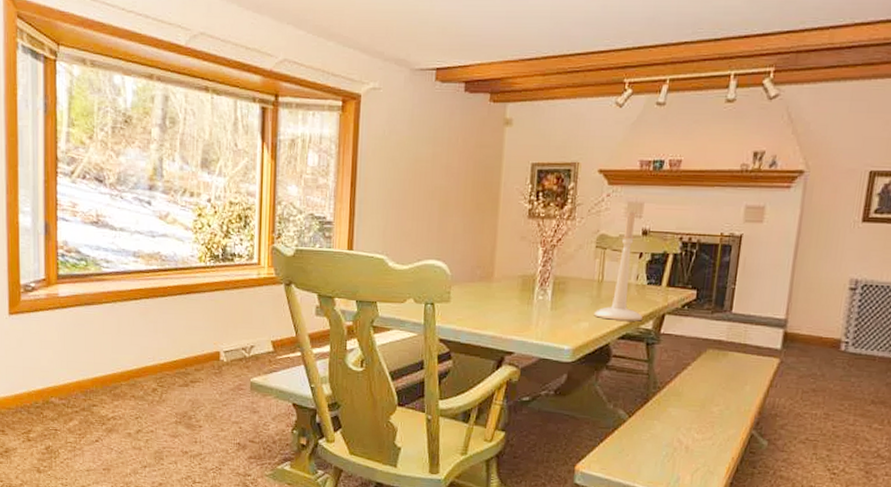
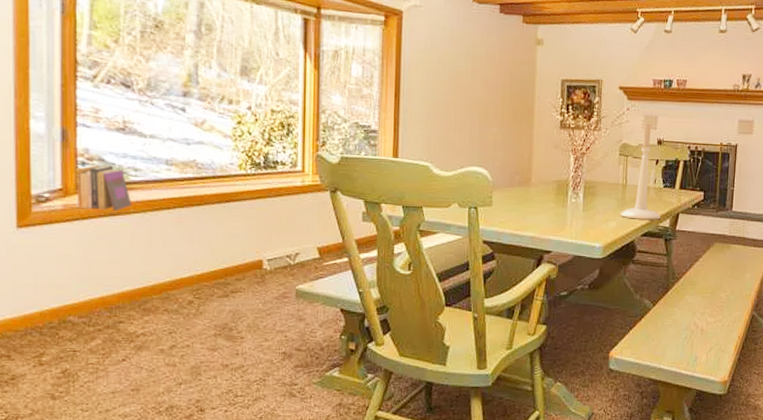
books: none [57,256,104,300] -> present [76,164,132,211]

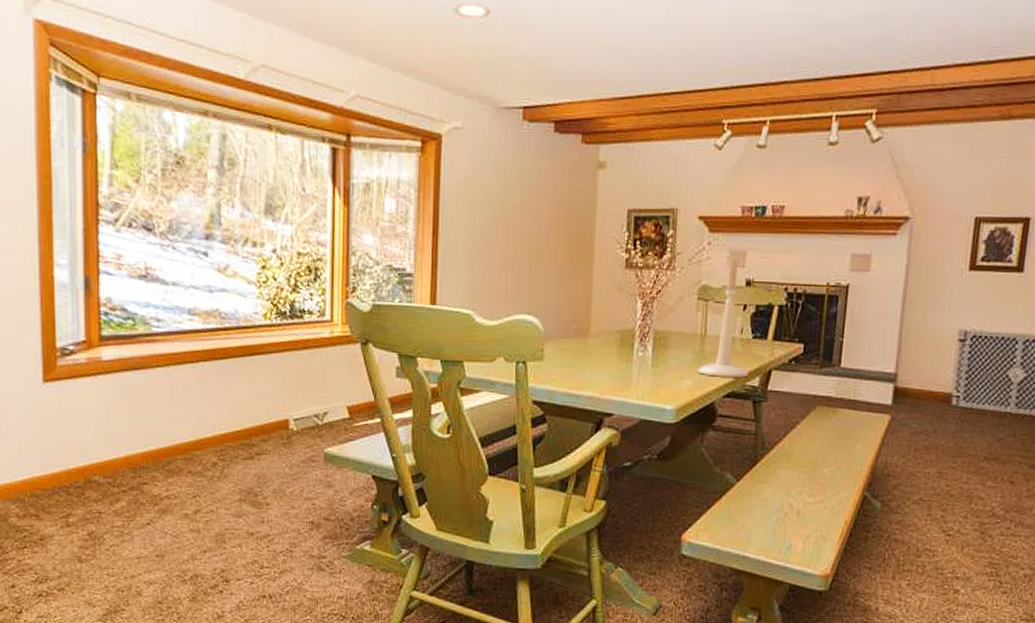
books: present [76,164,132,211] -> none [99,314,155,364]

